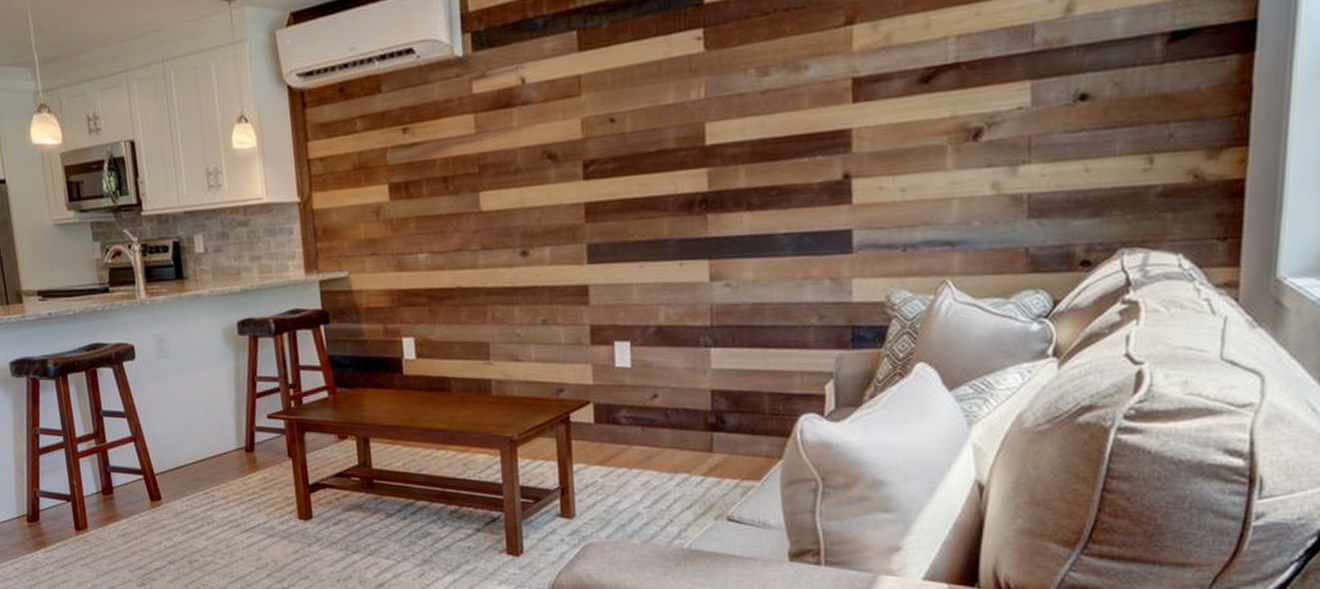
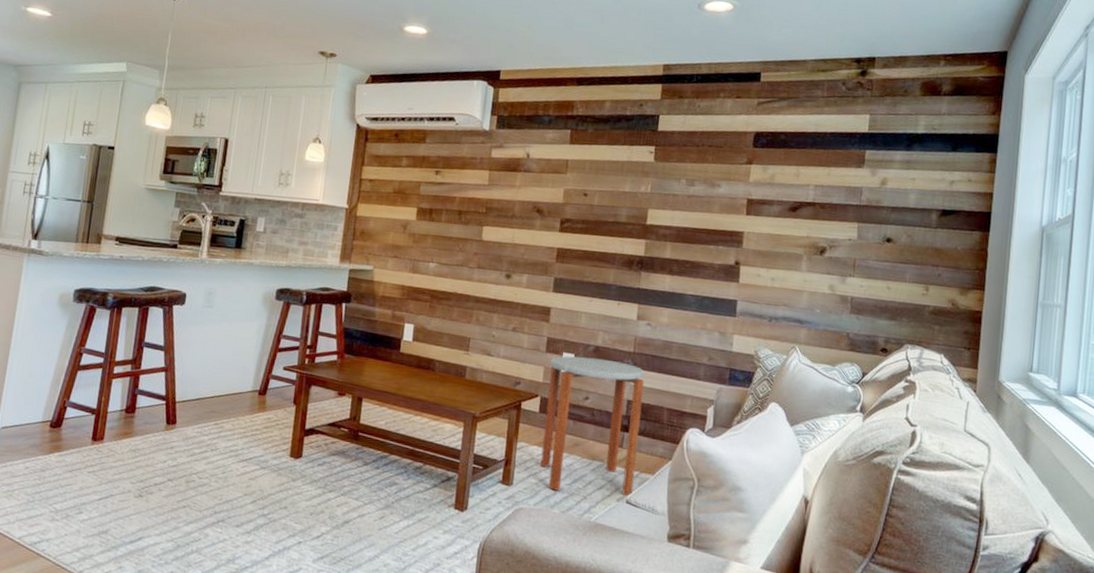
side table: none [598,341,734,517] -> present [540,356,645,497]

